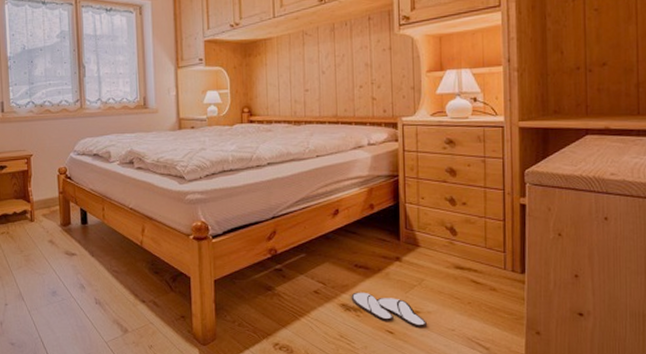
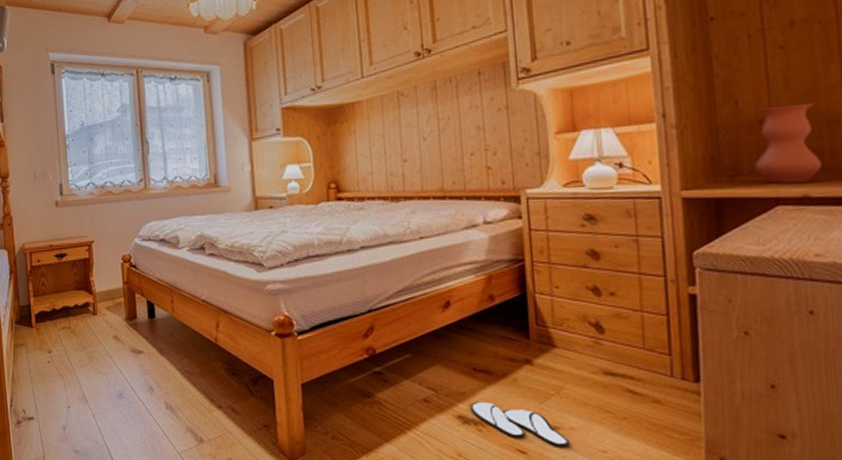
vase: none [573,54,620,118] -> present [755,102,823,184]

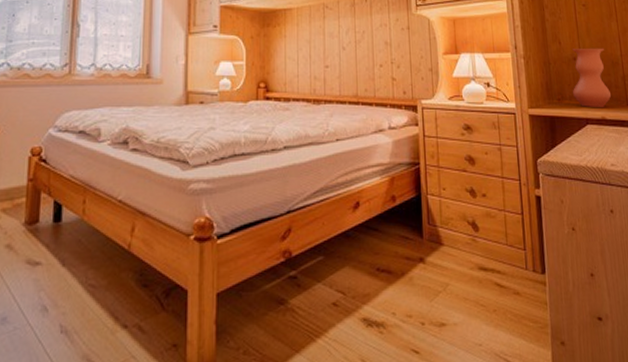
slippers: present [470,401,571,447] -> none [373,302,455,344]

